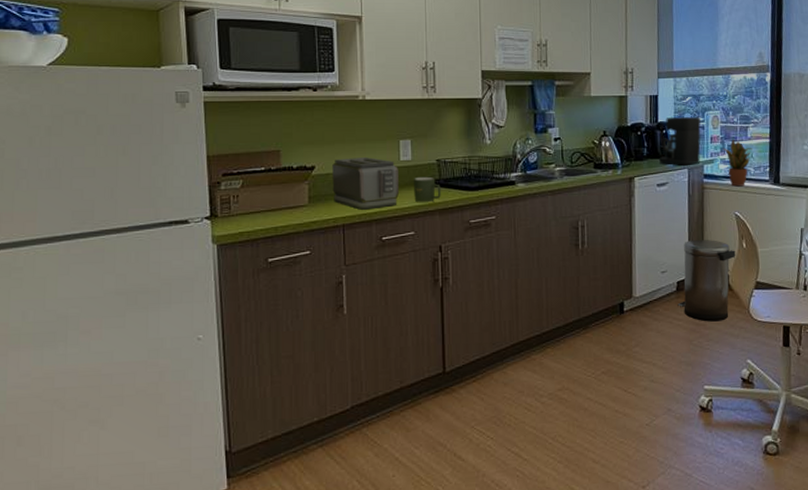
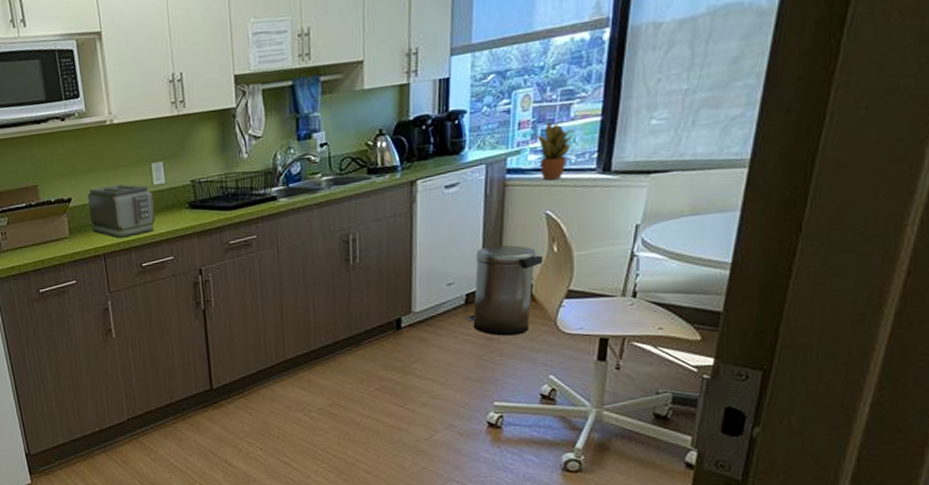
mug: present [413,176,441,203] -> none [168,199,198,227]
coffee maker: present [658,116,701,165] -> none [448,99,506,161]

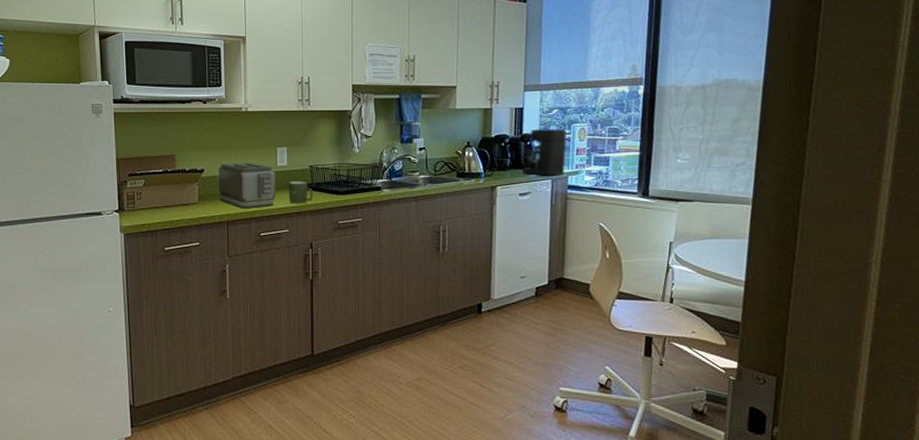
mug: none [168,199,198,227] -> present [288,181,313,204]
coffee maker: none [448,99,506,161] -> present [521,128,567,176]
pedal bin: present [465,245,543,336] -> none [536,248,598,328]
potted plant: present [534,121,576,181] -> none [589,151,621,198]

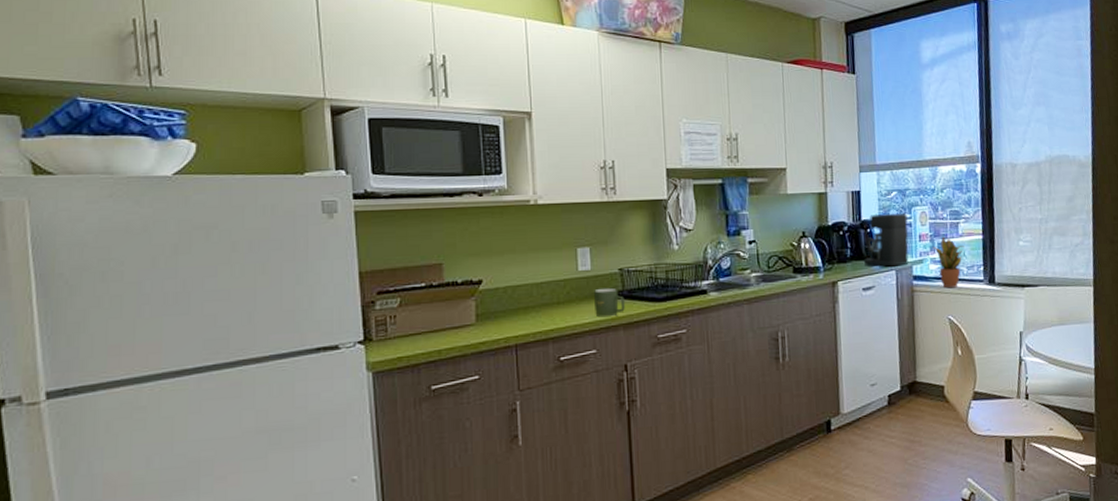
toaster: present [218,163,276,209] -> none [502,268,578,328]
potted plant: none [589,151,621,198] -> present [932,236,965,288]

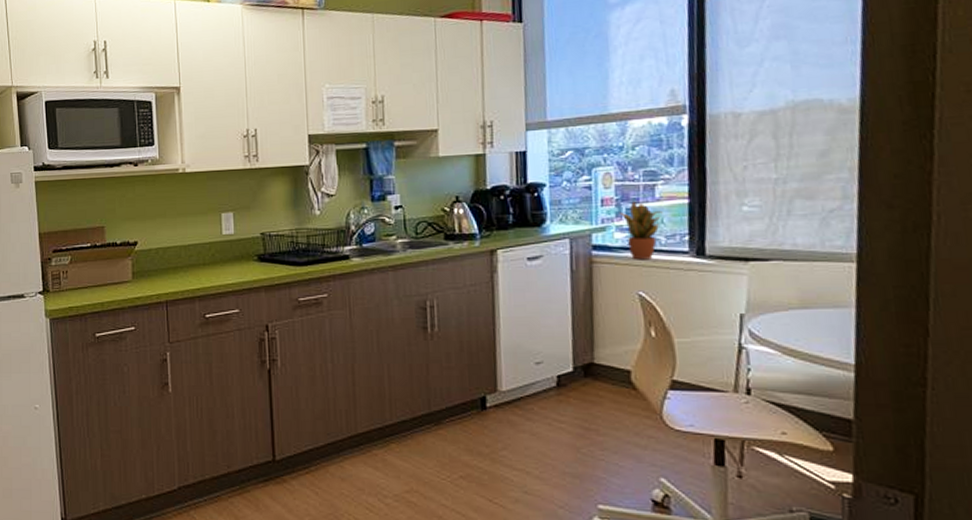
mug: present [593,287,625,318] -> none [236,251,266,279]
coffee maker: present [863,213,909,267] -> none [528,175,587,235]

